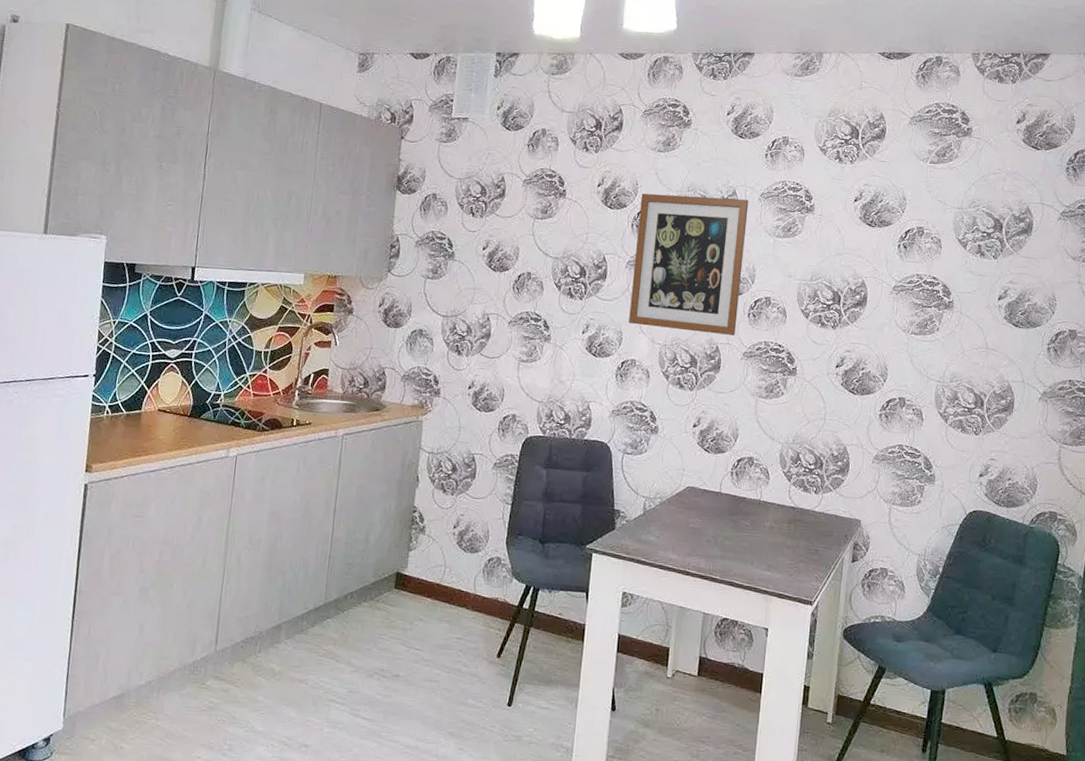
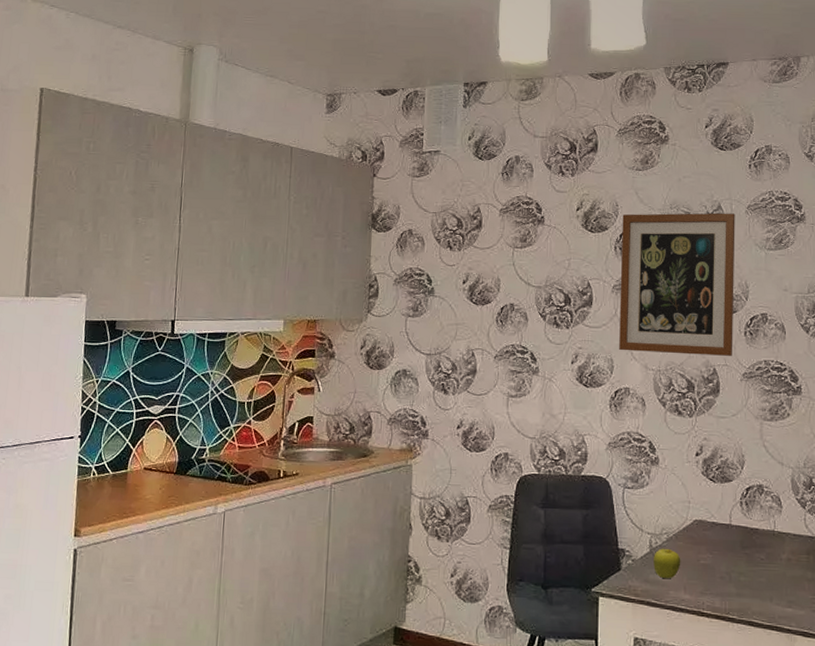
fruit: none [646,511,672,540] -> present [654,548,681,579]

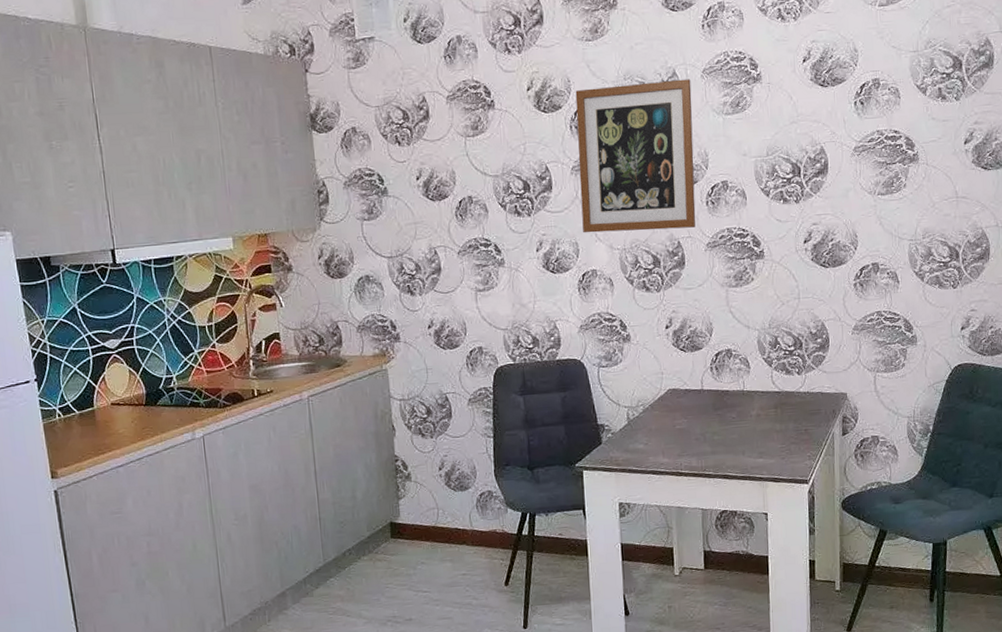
fruit: present [654,548,681,579] -> none [632,418,658,447]

